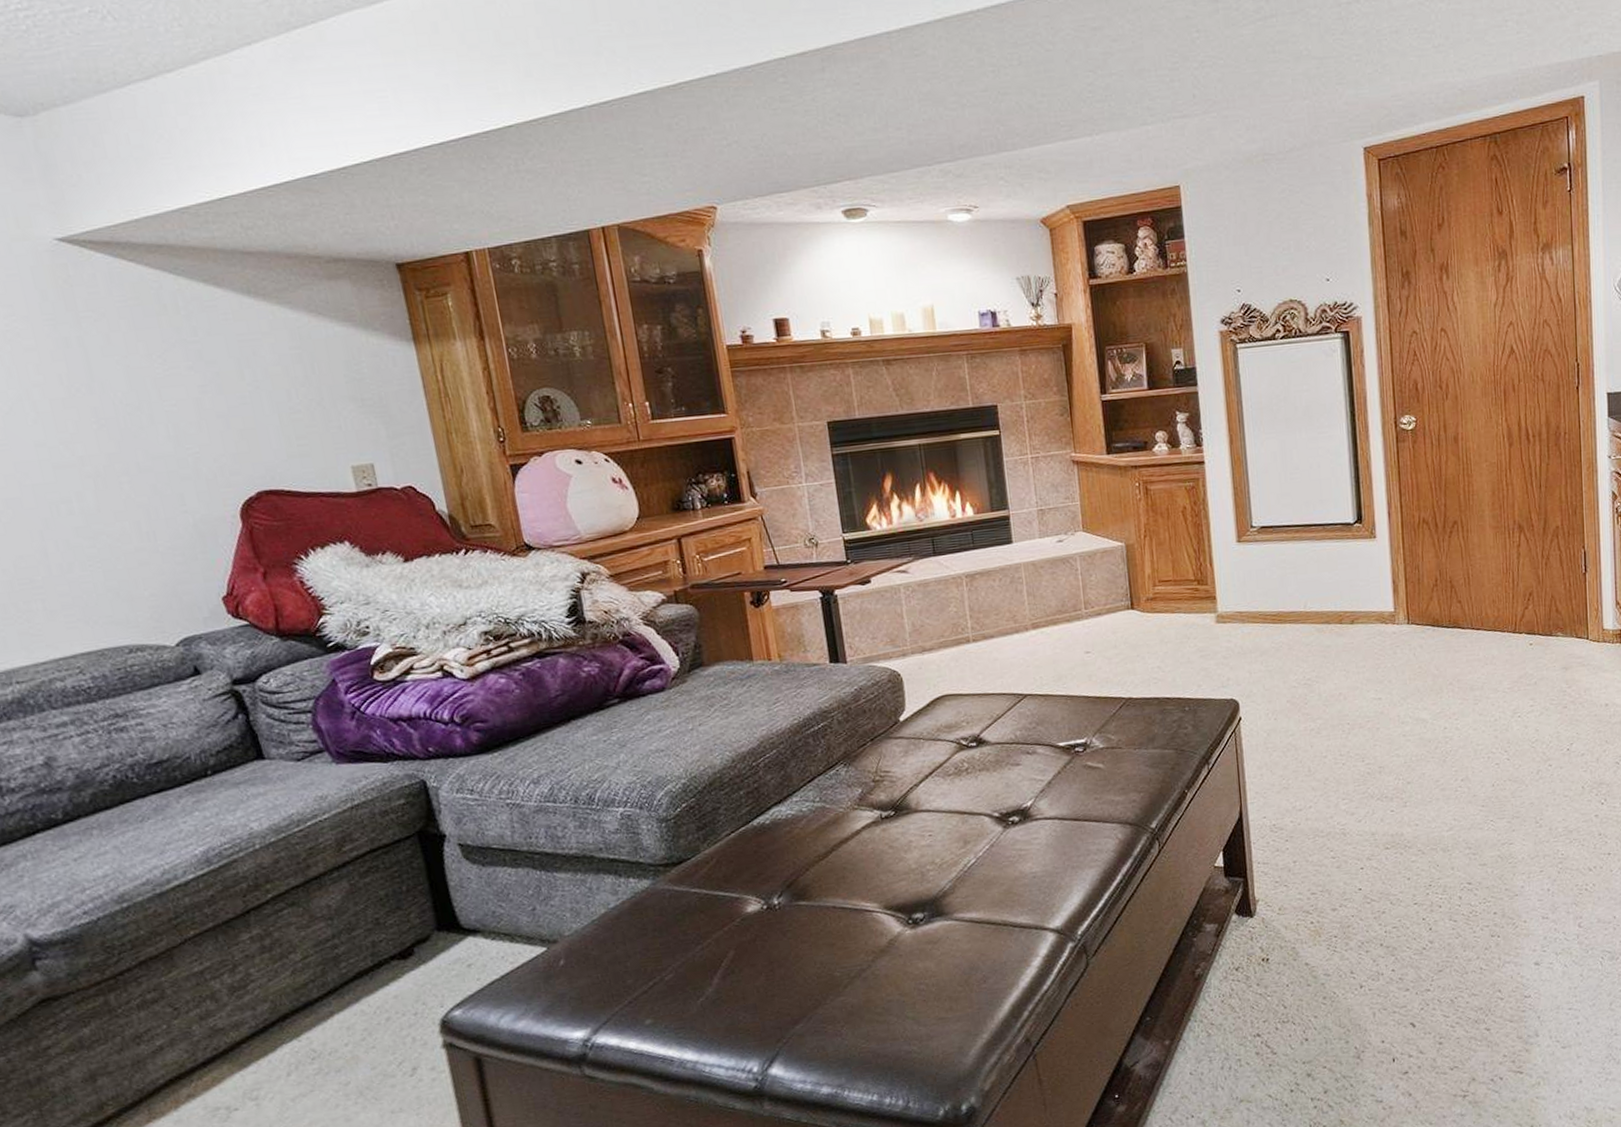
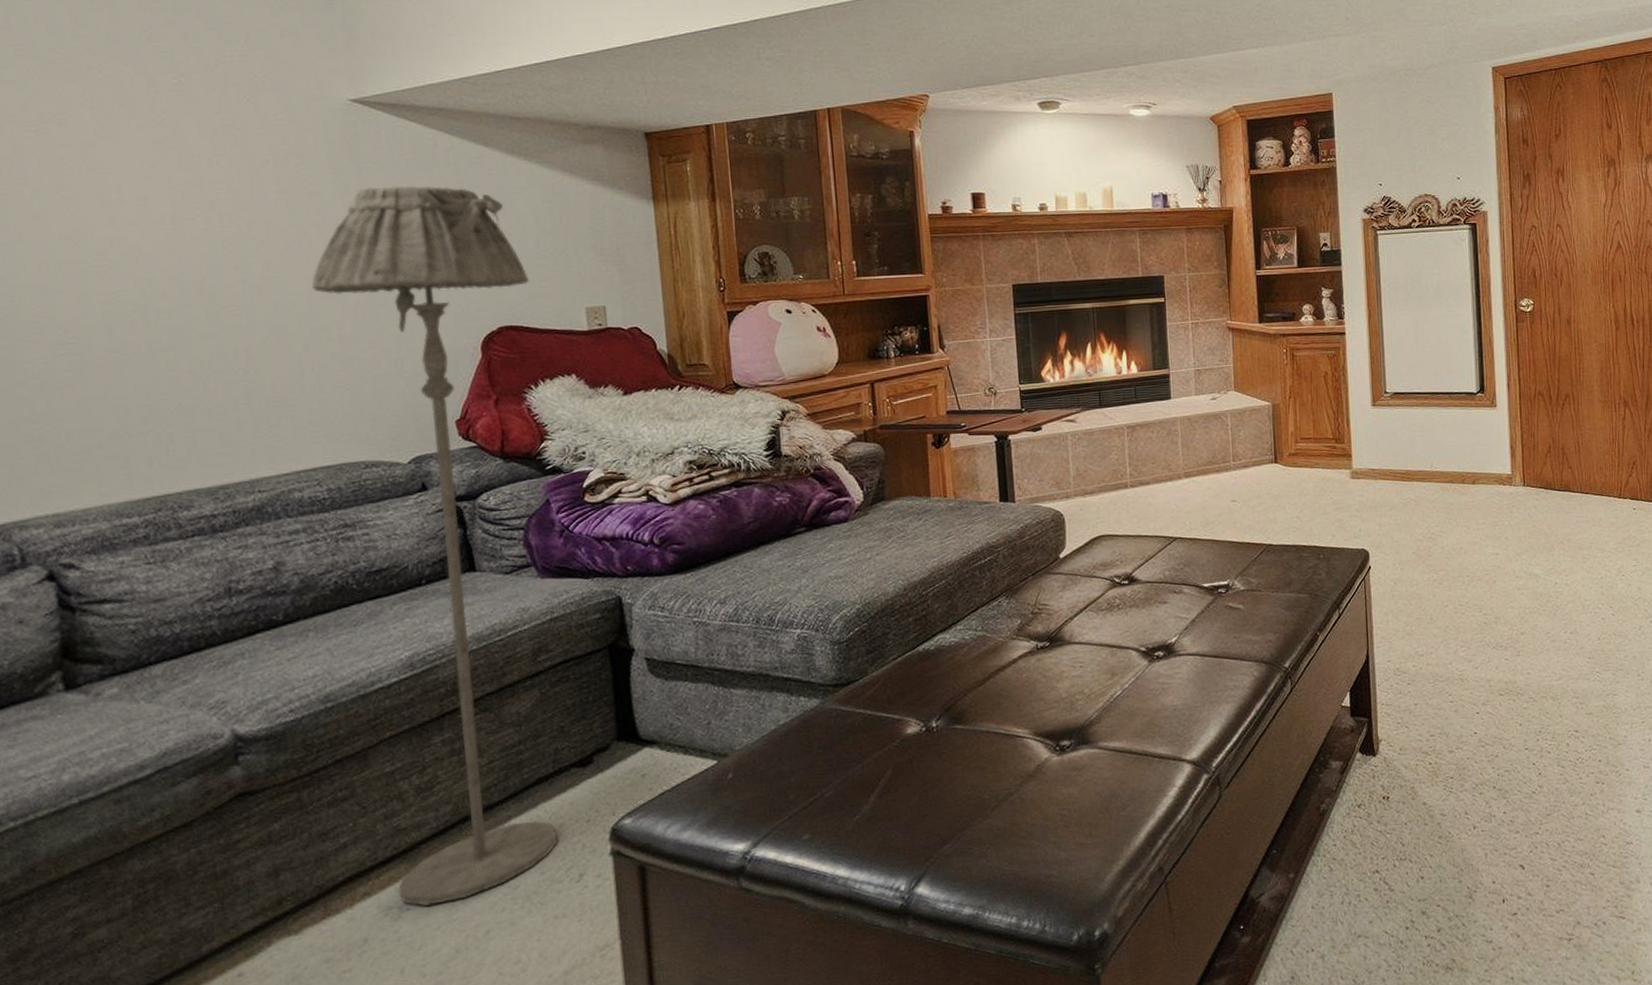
floor lamp: none [42,334,386,1105] -> present [311,185,558,906]

